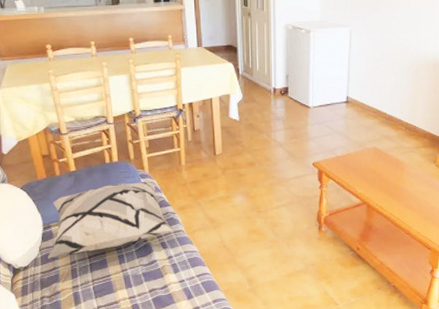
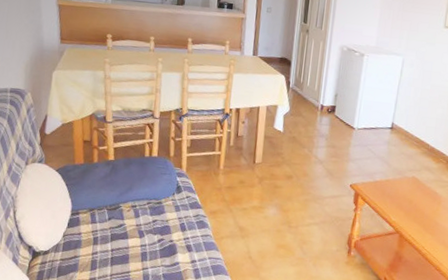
decorative pillow: present [47,182,173,259] -> none [70,179,201,246]

